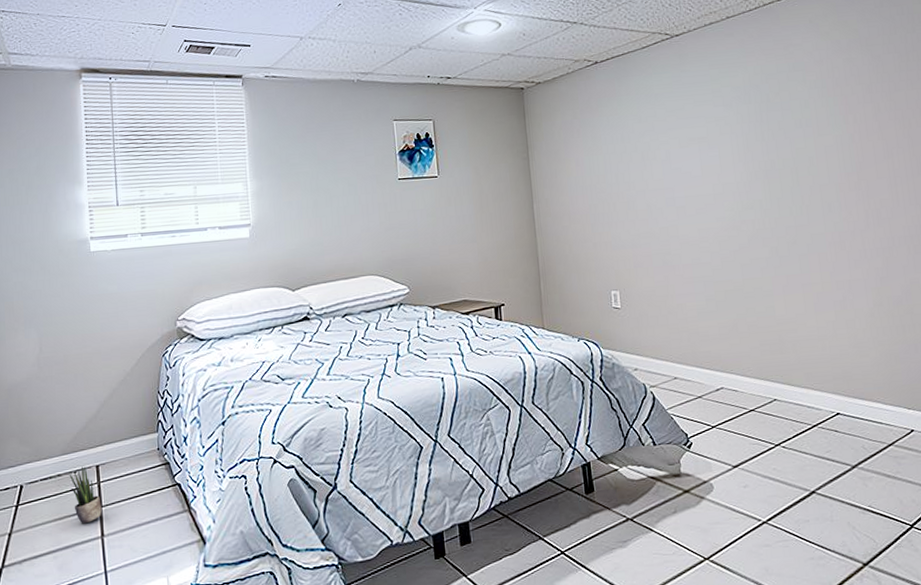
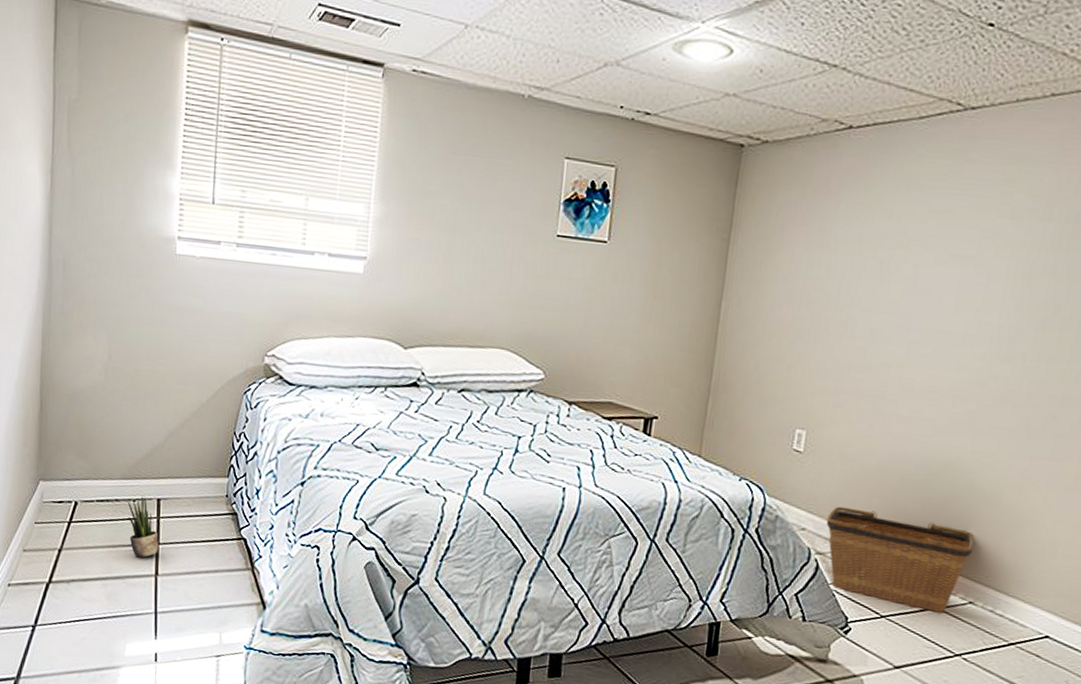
bicycle basket: none [651,341,765,415] -> present [826,506,974,614]

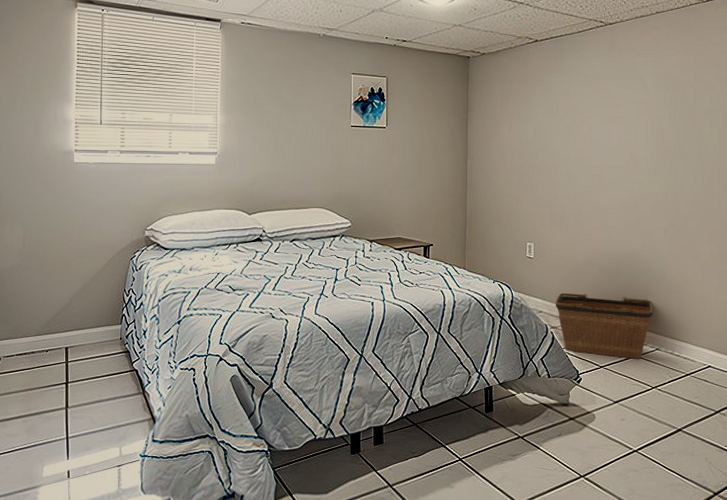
potted plant: present [127,496,159,558] -> none [41,347,68,396]

